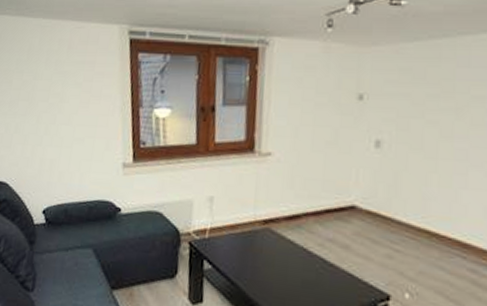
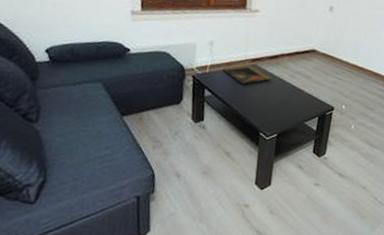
decorative tray: none [225,228,290,256] -> present [222,64,271,85]

